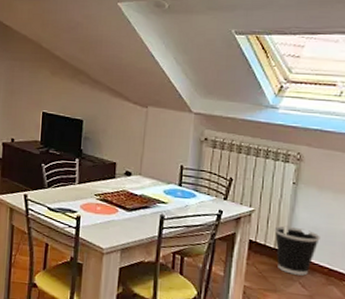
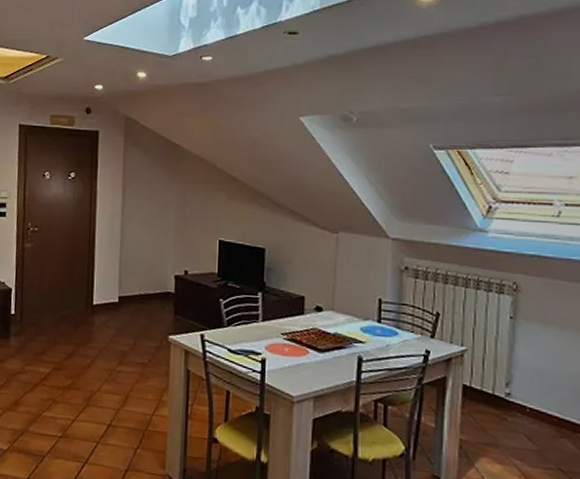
wastebasket: present [274,225,320,276] -> none [491,367,546,427]

